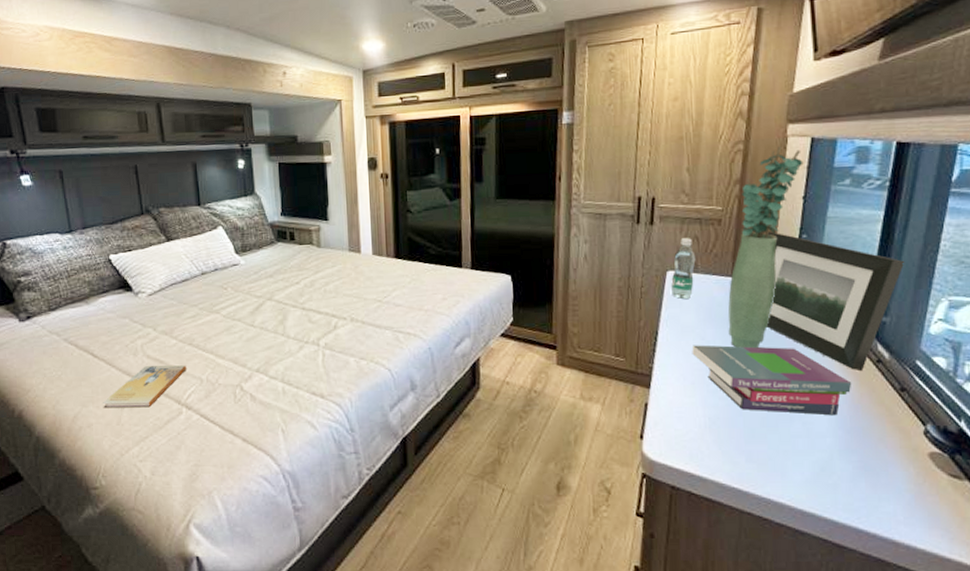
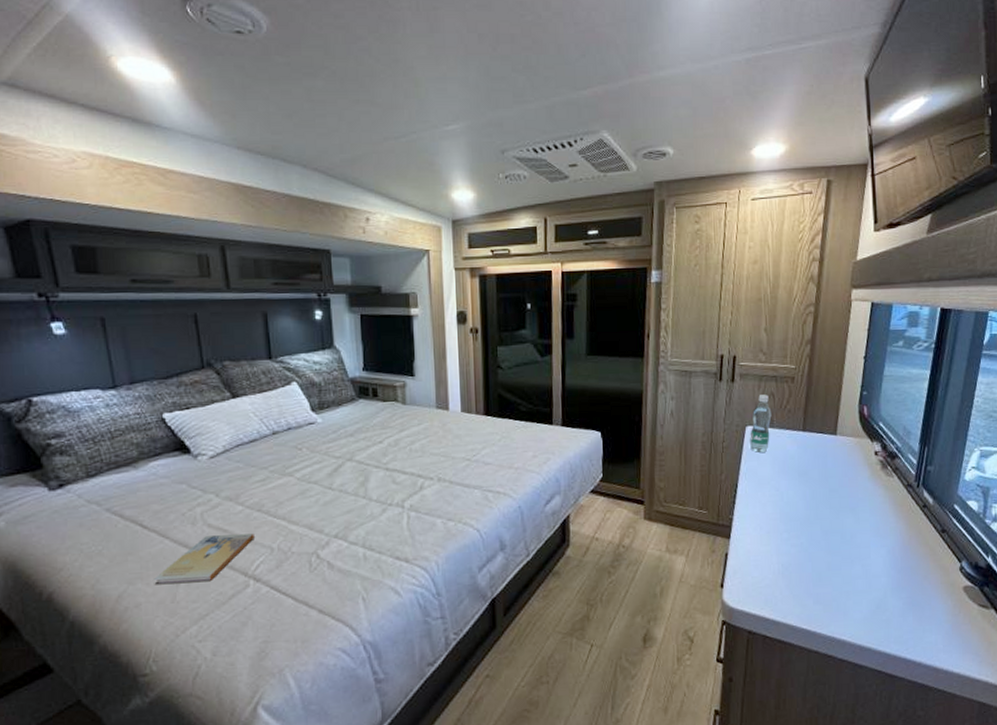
books: present [692,345,852,416] -> none [767,495,903,557]
vase: present [728,146,804,349] -> none [799,310,865,498]
picture frame: present [766,232,905,372] -> none [832,389,946,516]

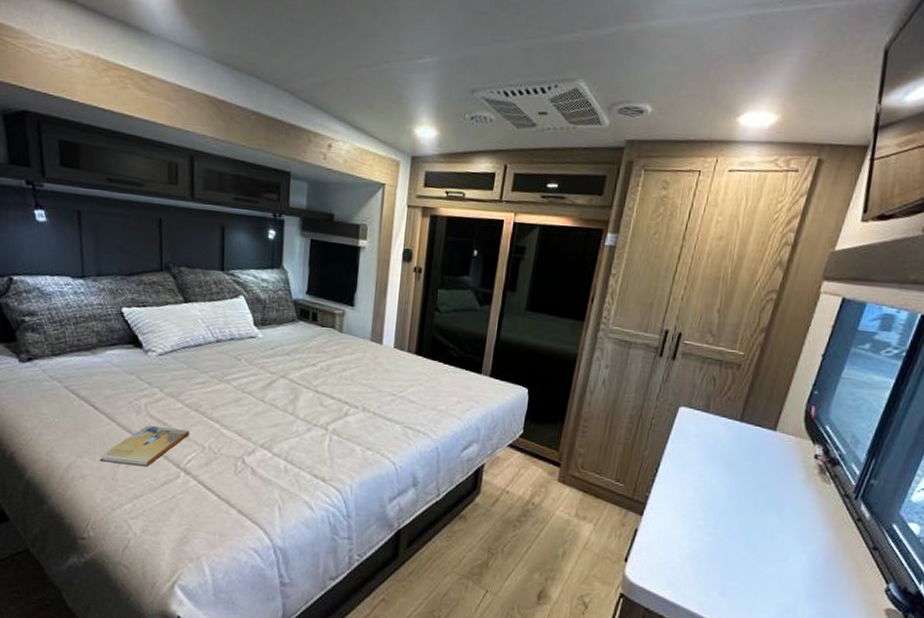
bottle: present [750,395,772,452] -> none [680,377,710,436]

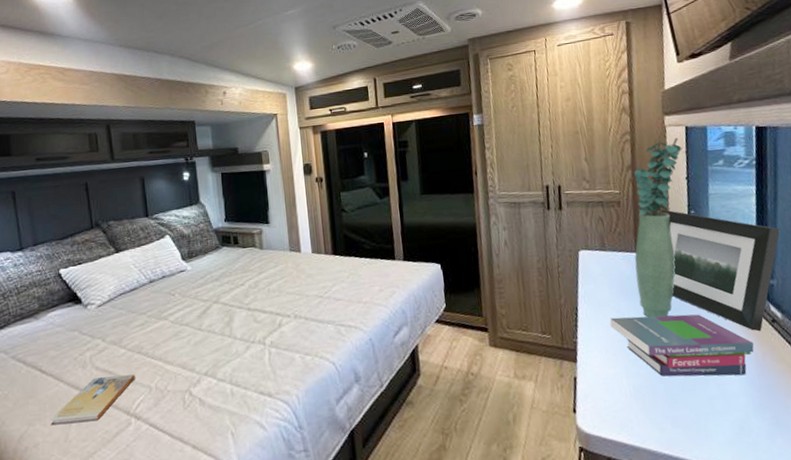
books: none [688,481,831,564] -> present [609,314,754,377]
vase: none [726,301,831,493] -> present [633,135,682,318]
picture frame: none [762,383,904,527] -> present [660,210,781,332]

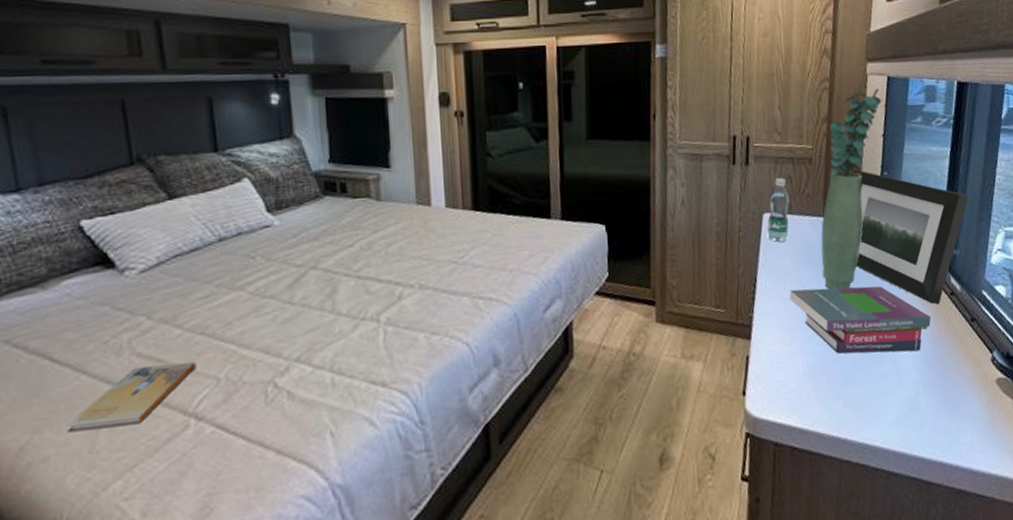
bottle: none [583,219,604,276] -> present [767,178,790,242]

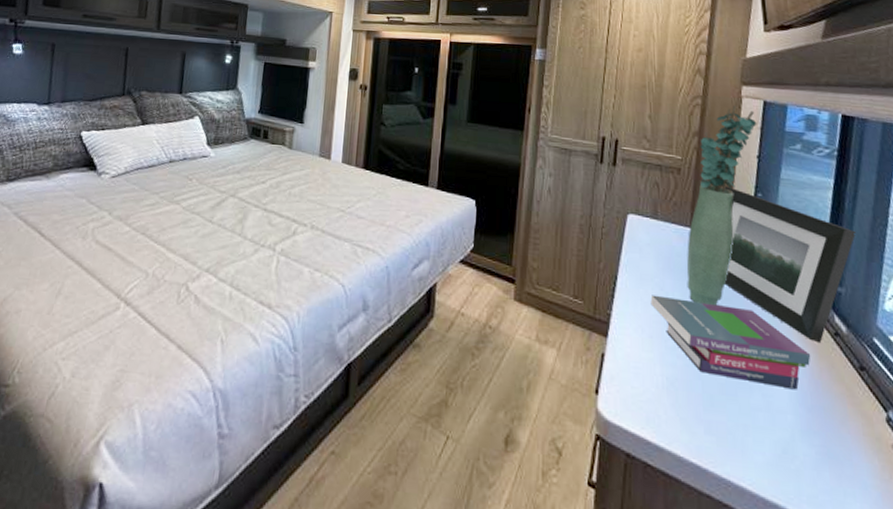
book: present [66,362,196,433] -> none [37,252,135,298]
bottle: present [767,178,790,242] -> none [631,183,656,245]

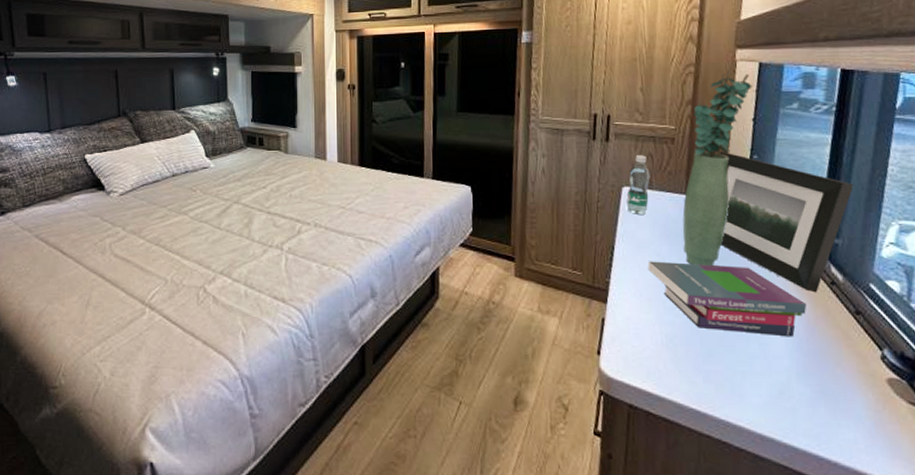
bottle: none [631,183,656,245] -> present [626,155,651,214]

